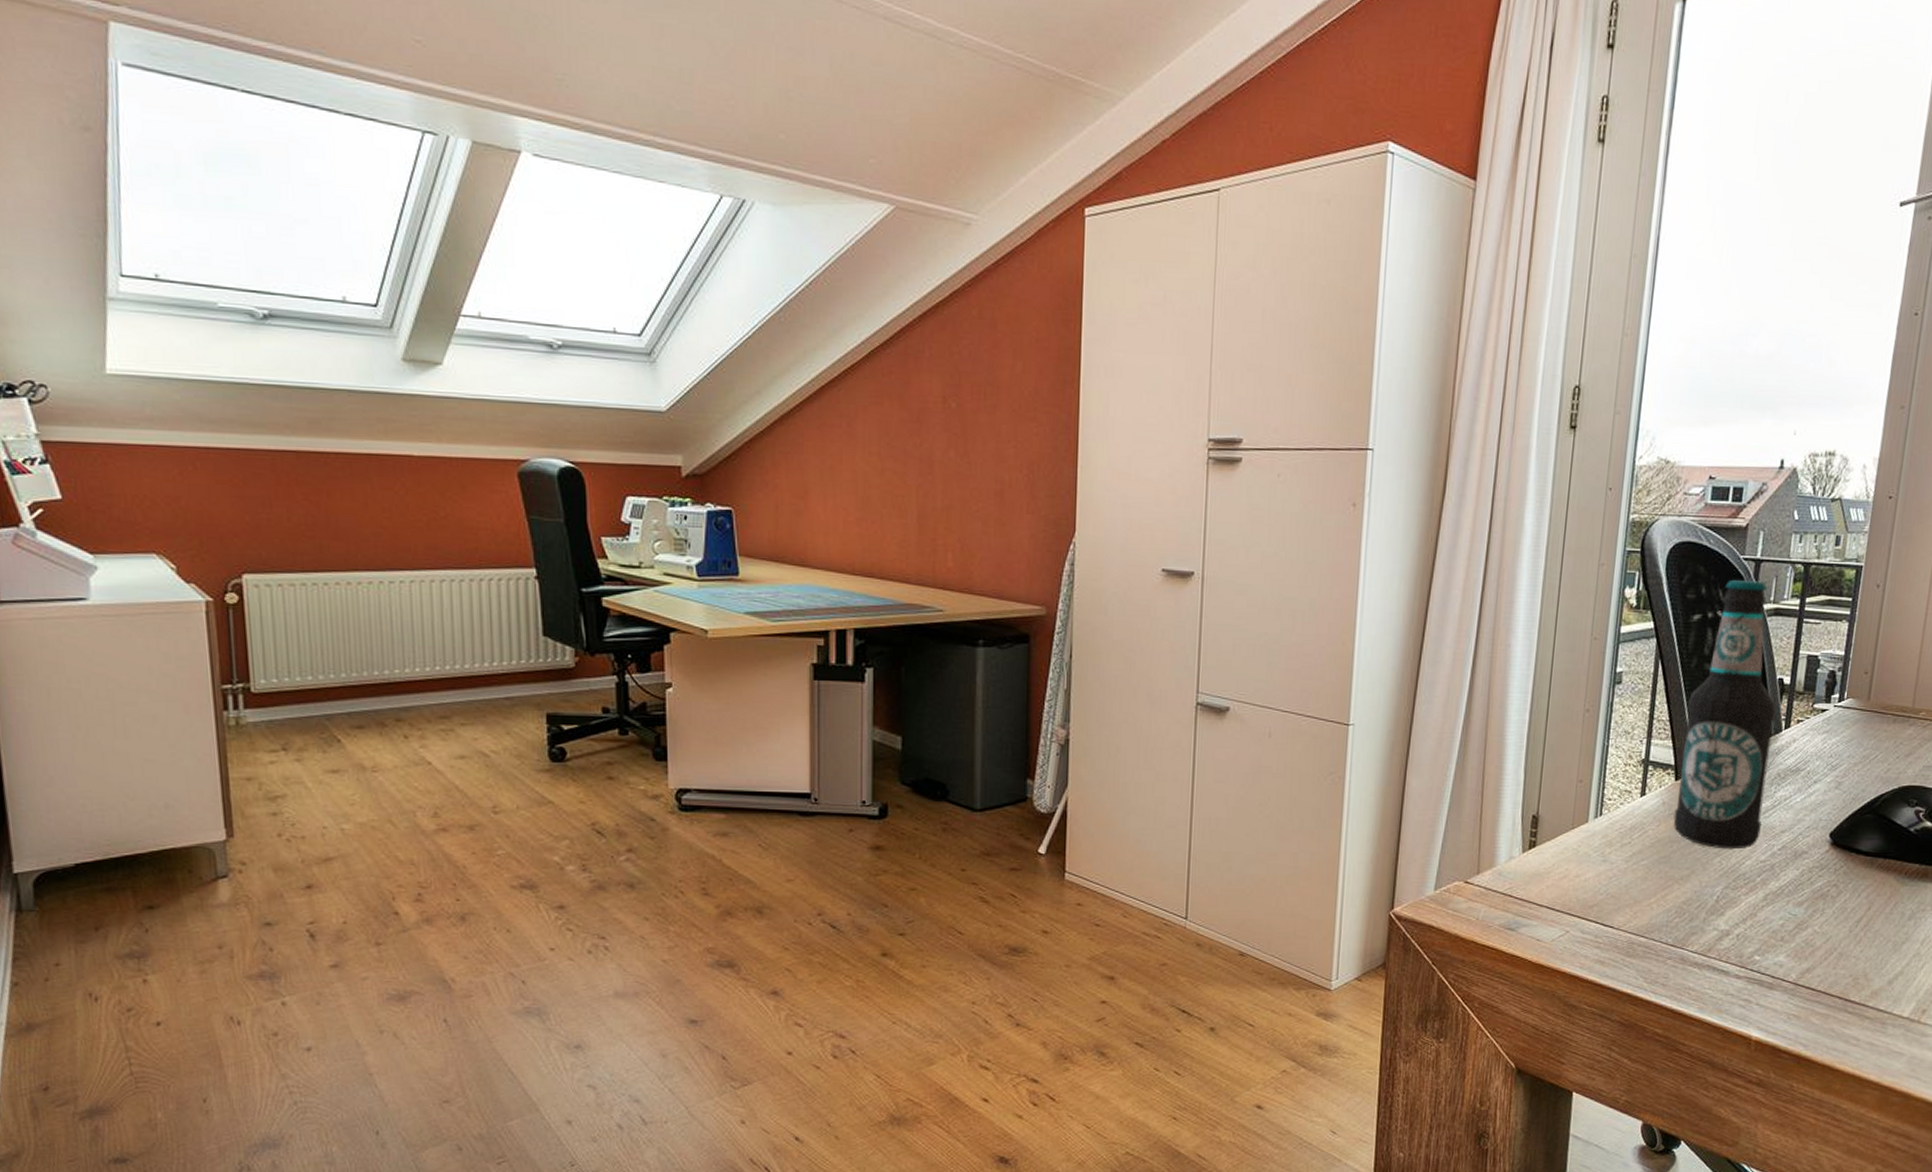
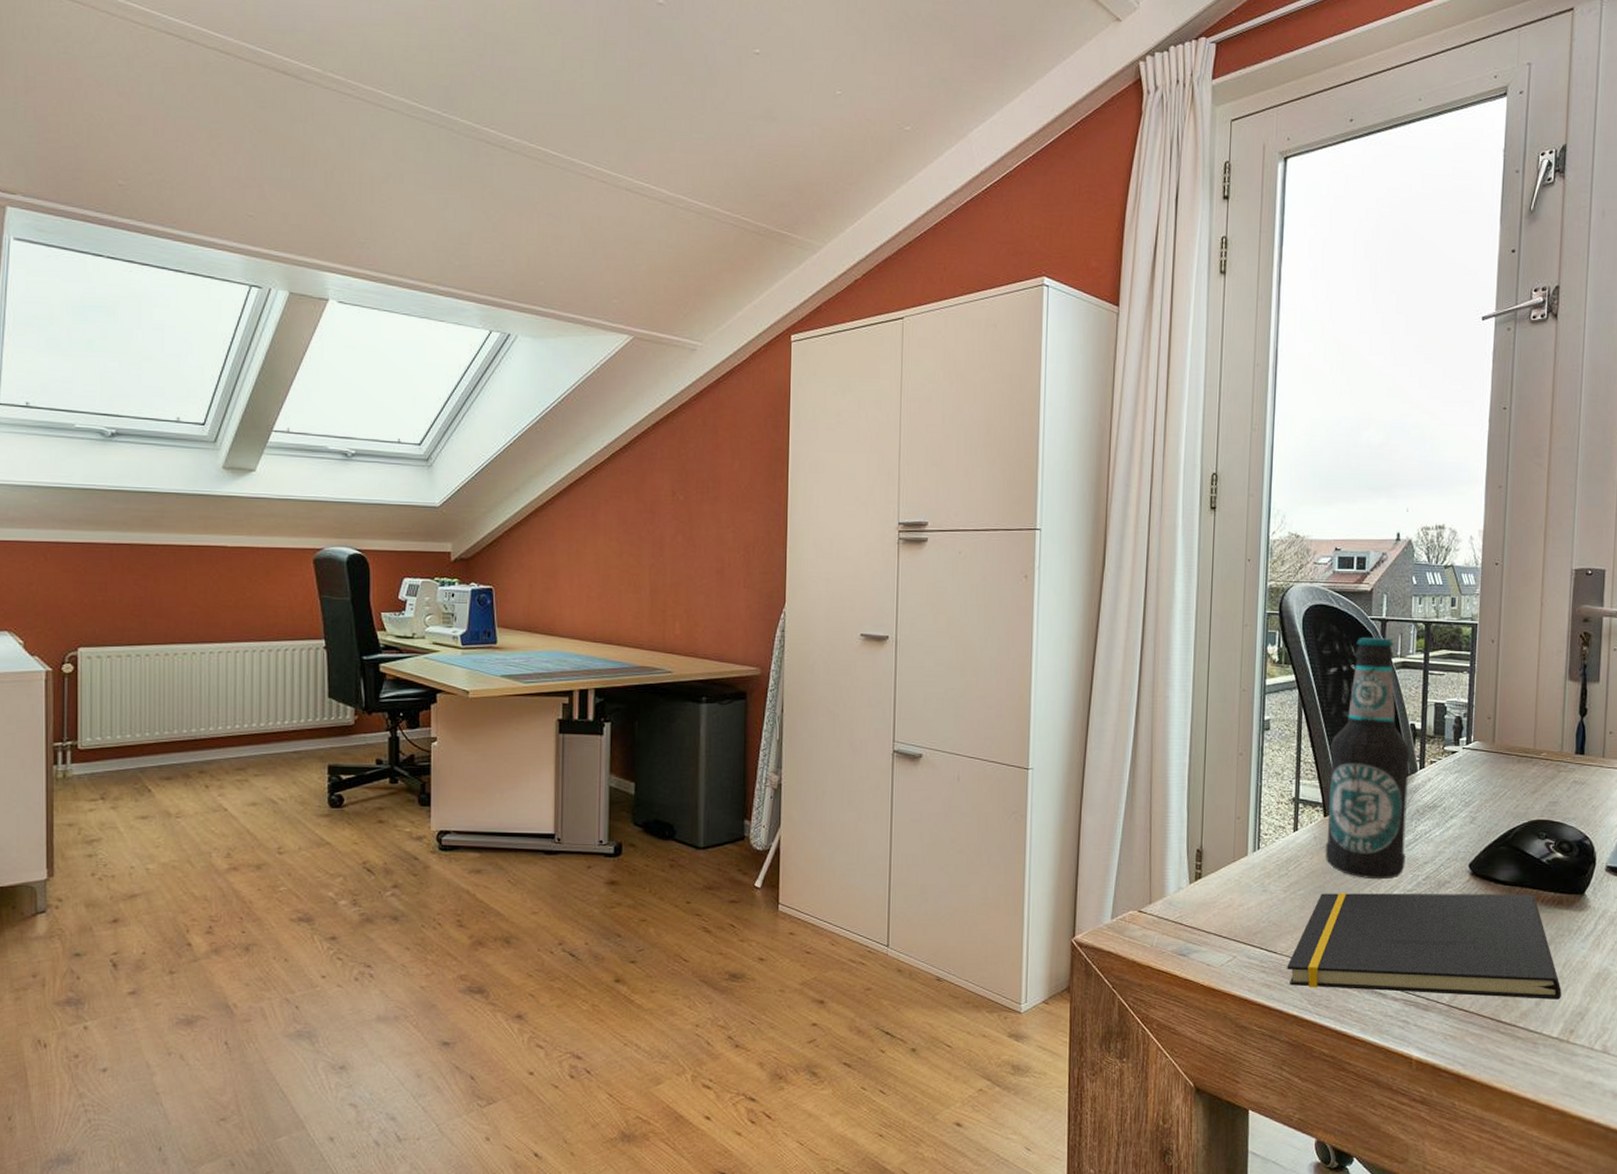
notepad: none [1623,862,1917,978] -> present [1287,892,1561,999]

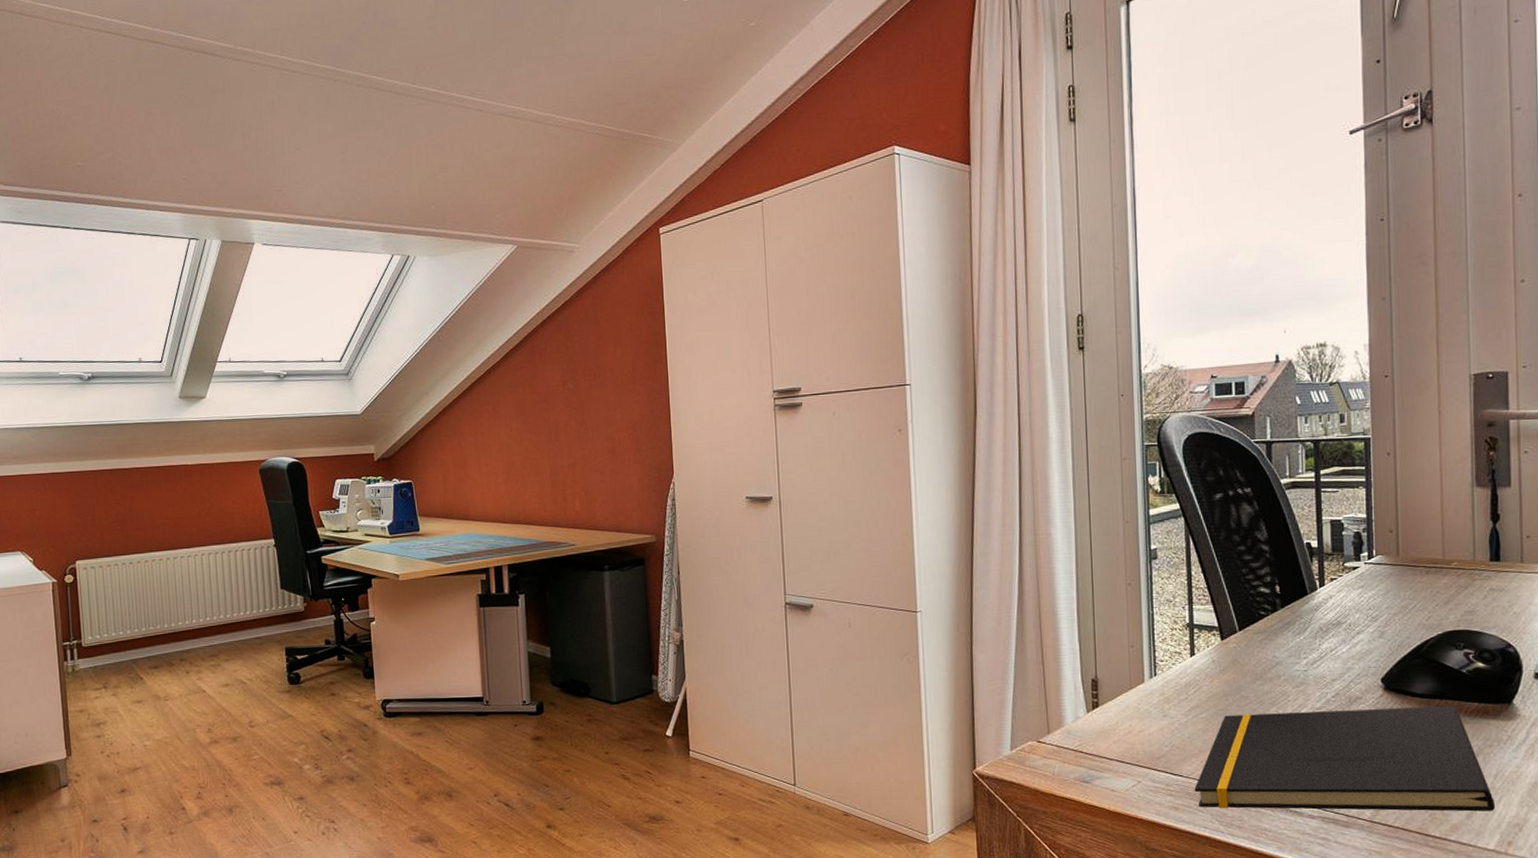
bottle: present [1325,638,1410,880] -> none [1222,460,1312,700]

